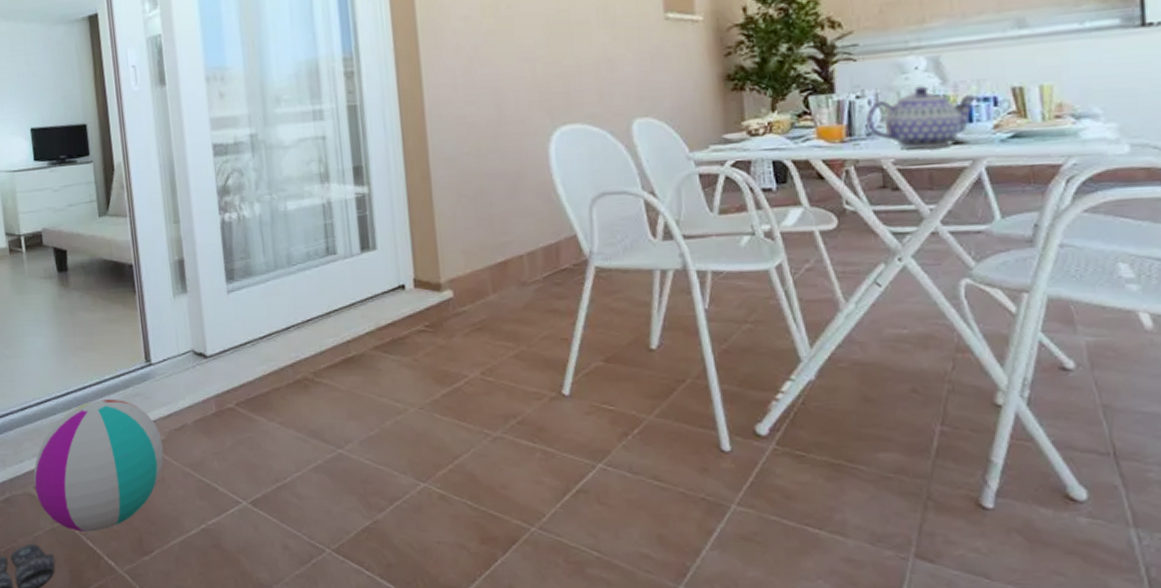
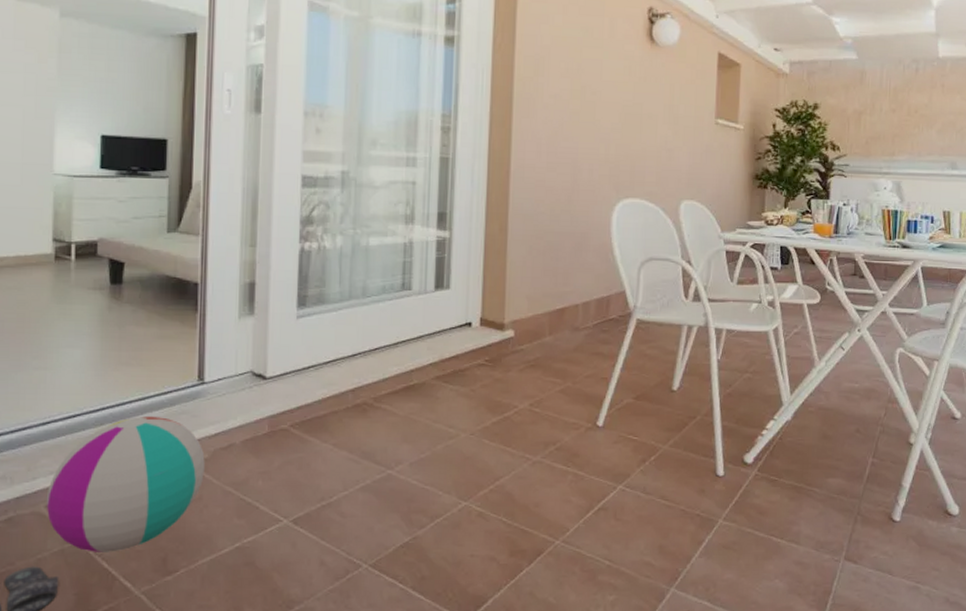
teapot: present [865,86,978,149] -> none [847,202,922,250]

